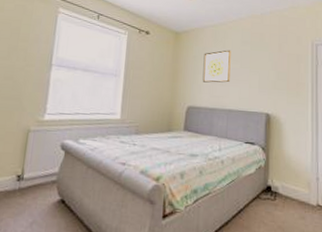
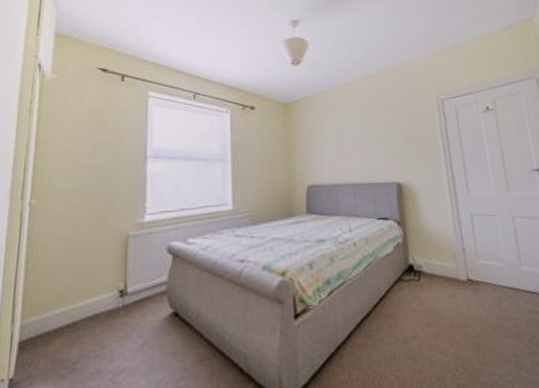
wall art: present [202,50,231,83] -> none [319,116,352,156]

